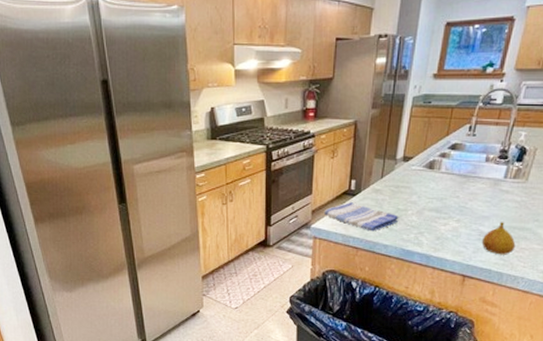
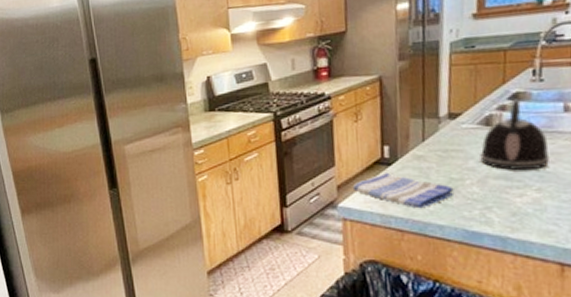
kettle: none [421,148,470,206] -> present [480,99,551,171]

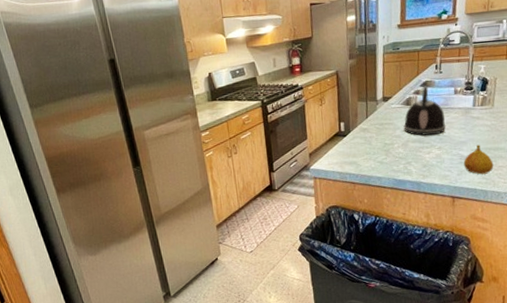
dish towel: present [352,173,455,209] -> none [319,142,388,167]

